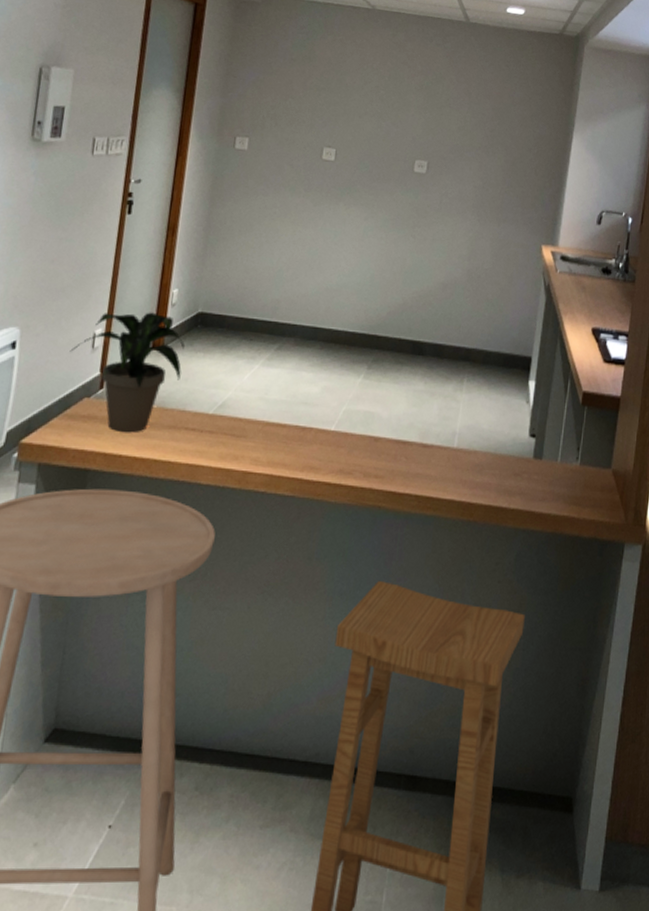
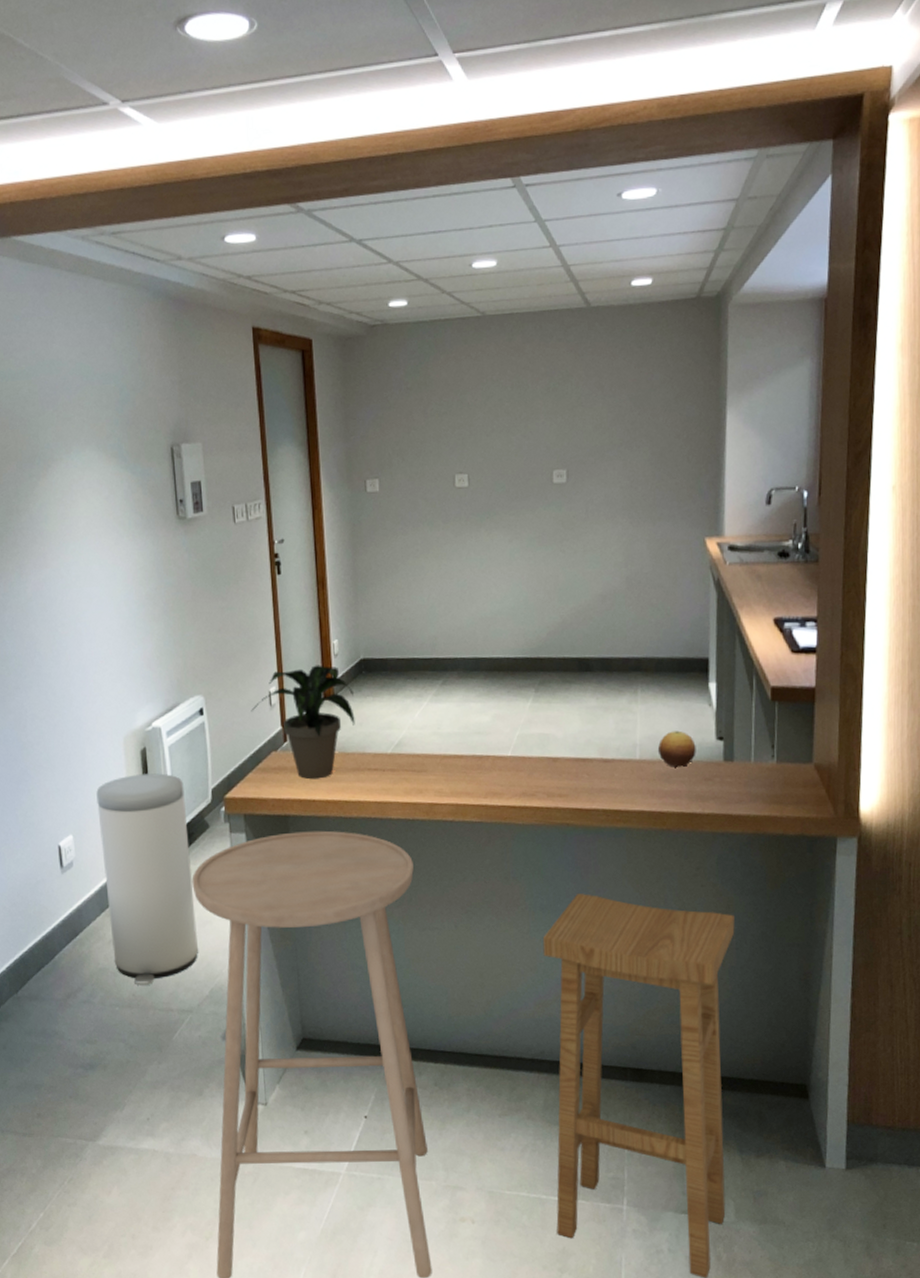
fruit: none [474,423,510,460] -> present [657,730,696,767]

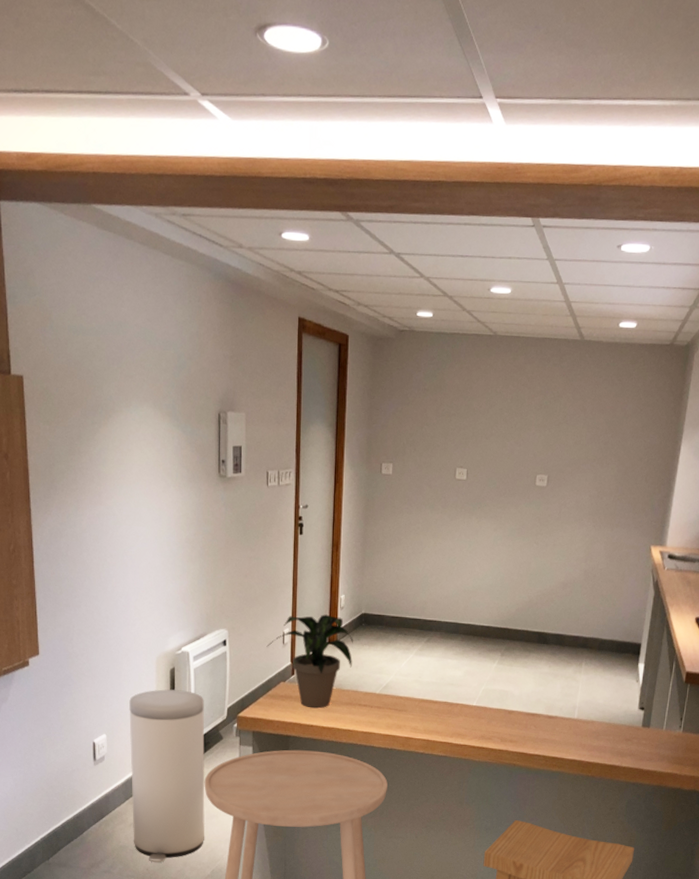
fruit: present [657,730,696,767] -> none [592,699,622,728]

